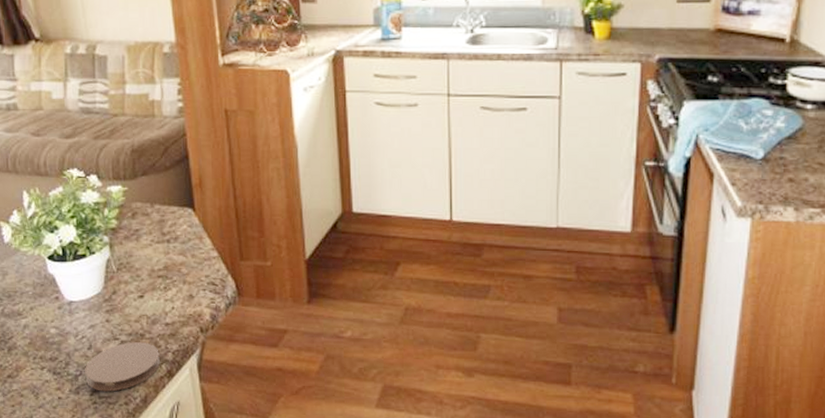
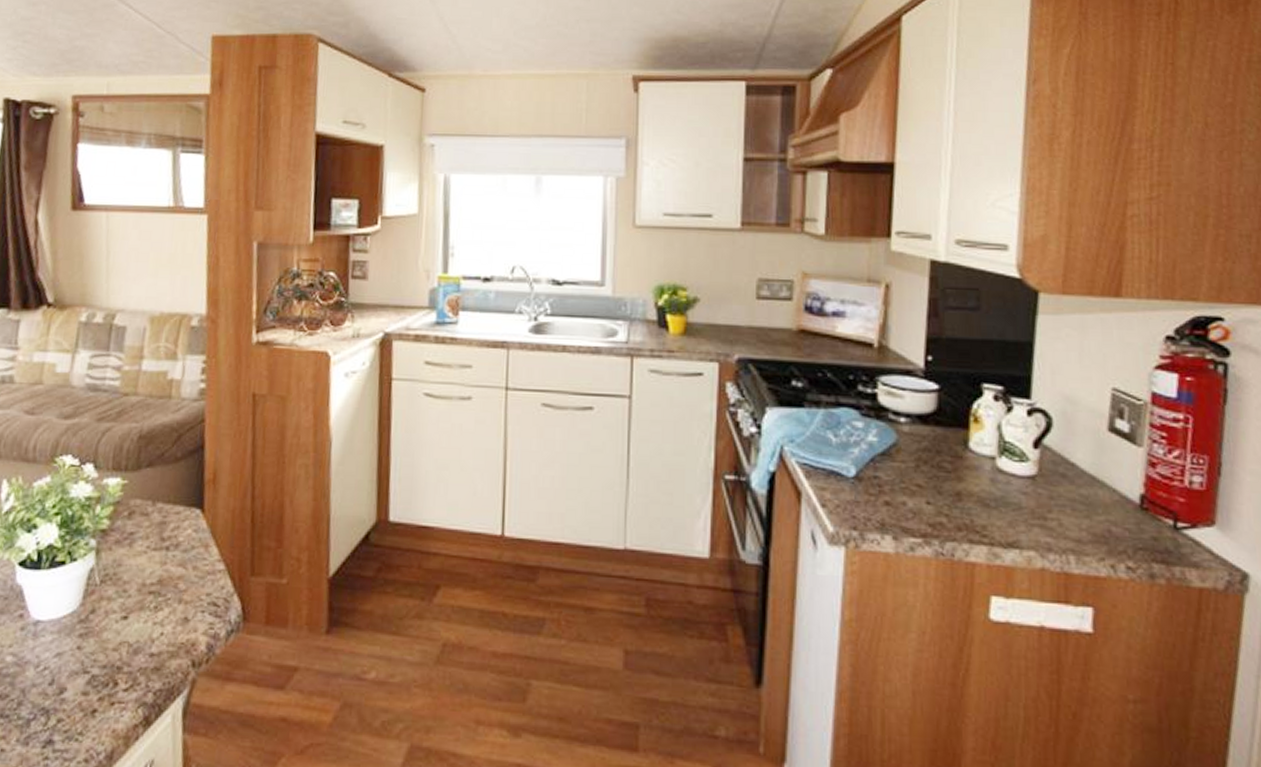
coaster: present [85,341,161,392] -> none [40,676,138,744]

